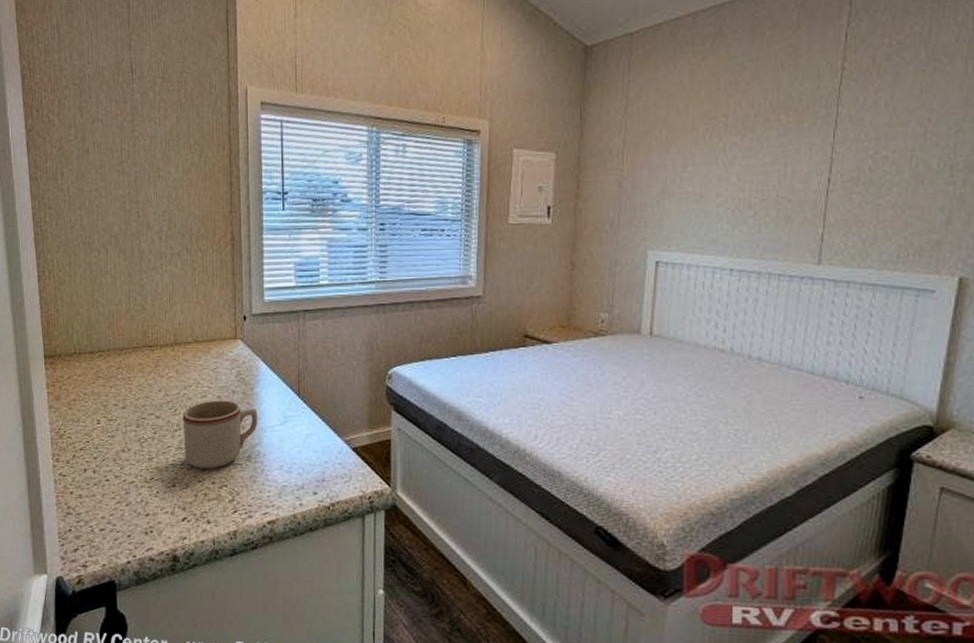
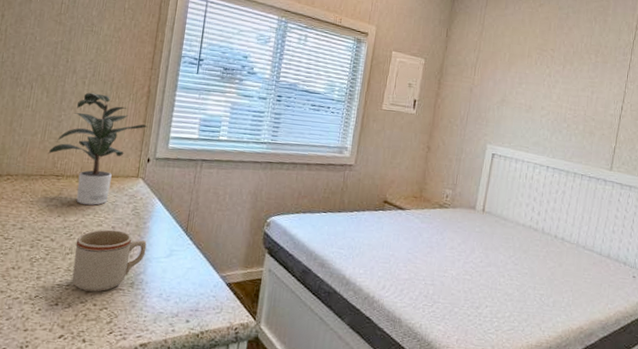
potted plant: none [136,248,238,375] -> present [48,92,148,205]

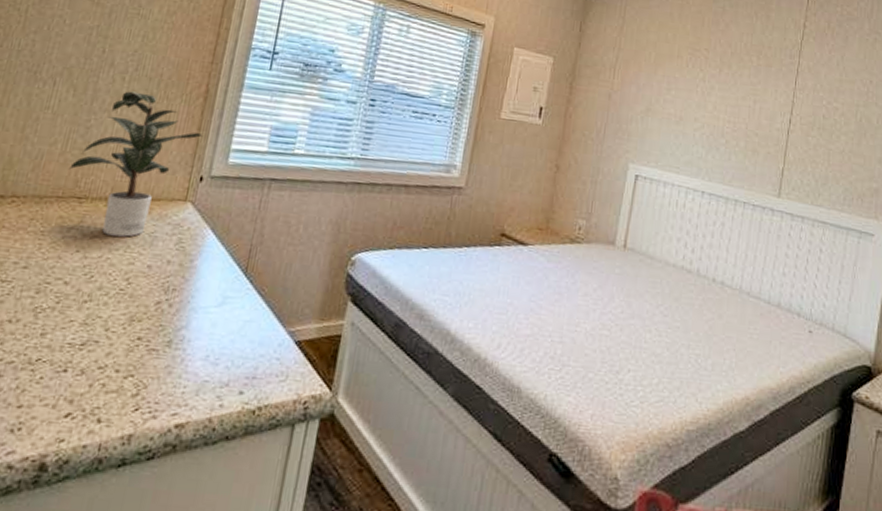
mug: present [72,229,147,292] -> none [88,269,193,354]

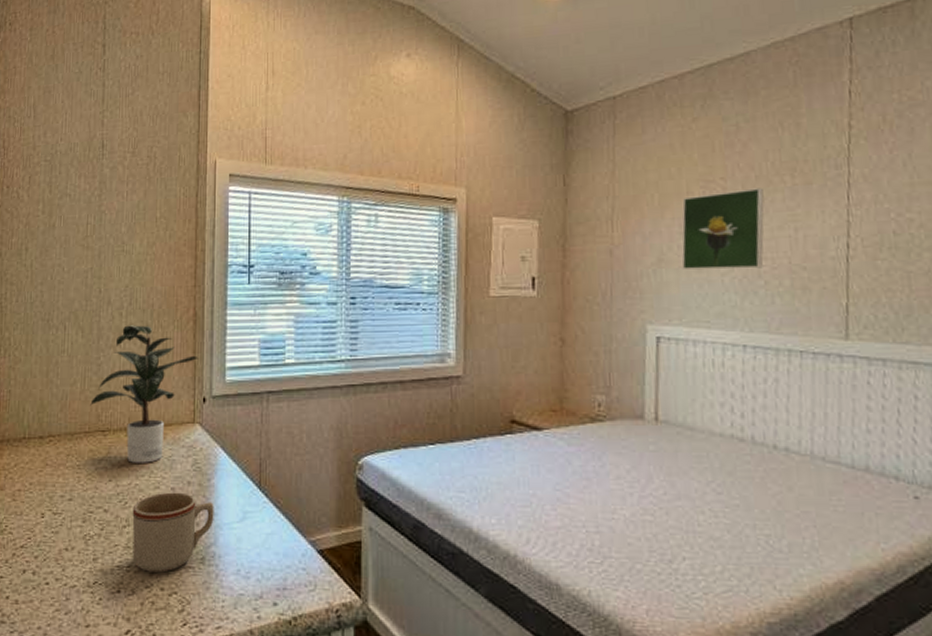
mug: none [88,269,193,354] -> present [132,492,214,573]
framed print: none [664,59,735,129] -> present [681,188,764,270]

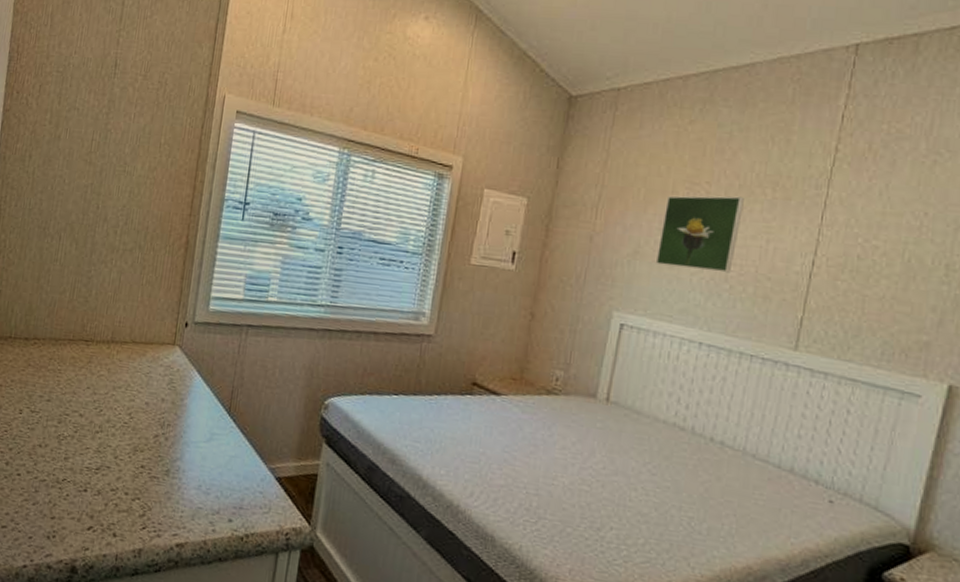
potted plant: present [90,325,199,463] -> none [77,243,186,377]
mug: present [132,492,214,573] -> none [102,405,184,479]

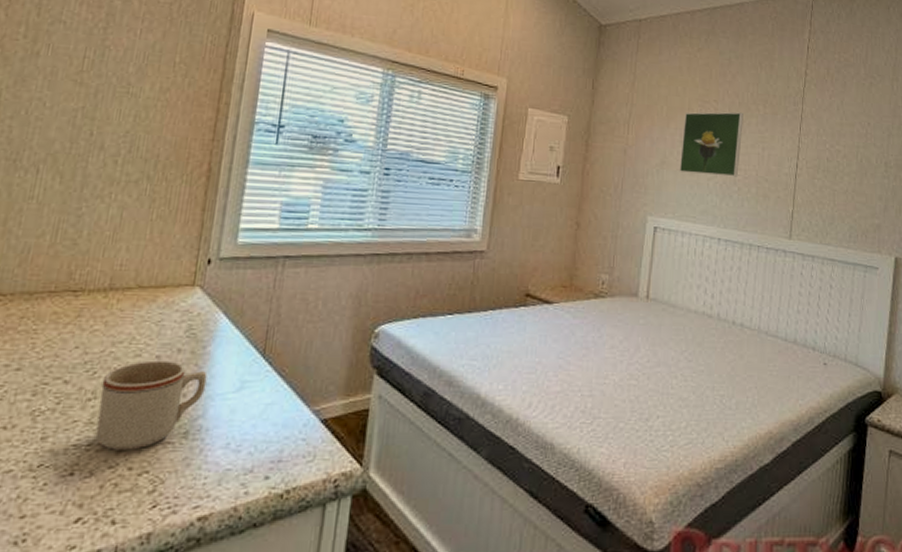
mug: none [102,405,184,479] -> present [95,360,207,450]

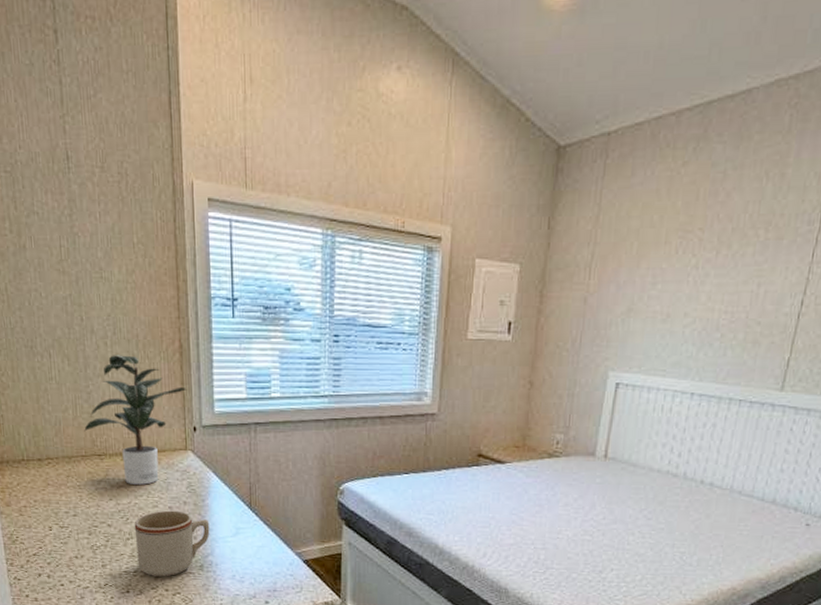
potted plant: none [61,175,208,328] -> present [84,355,187,485]
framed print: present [679,112,743,177] -> none [648,241,737,322]

